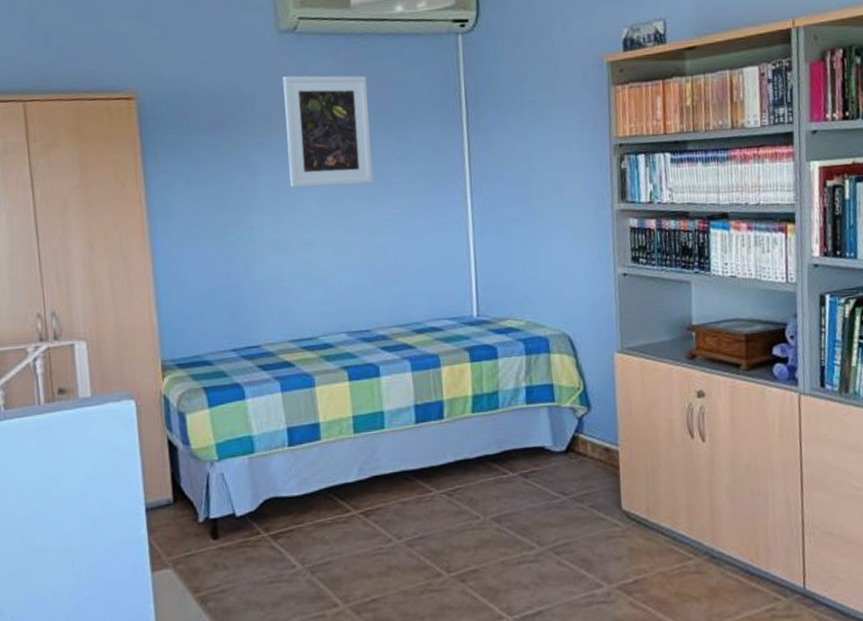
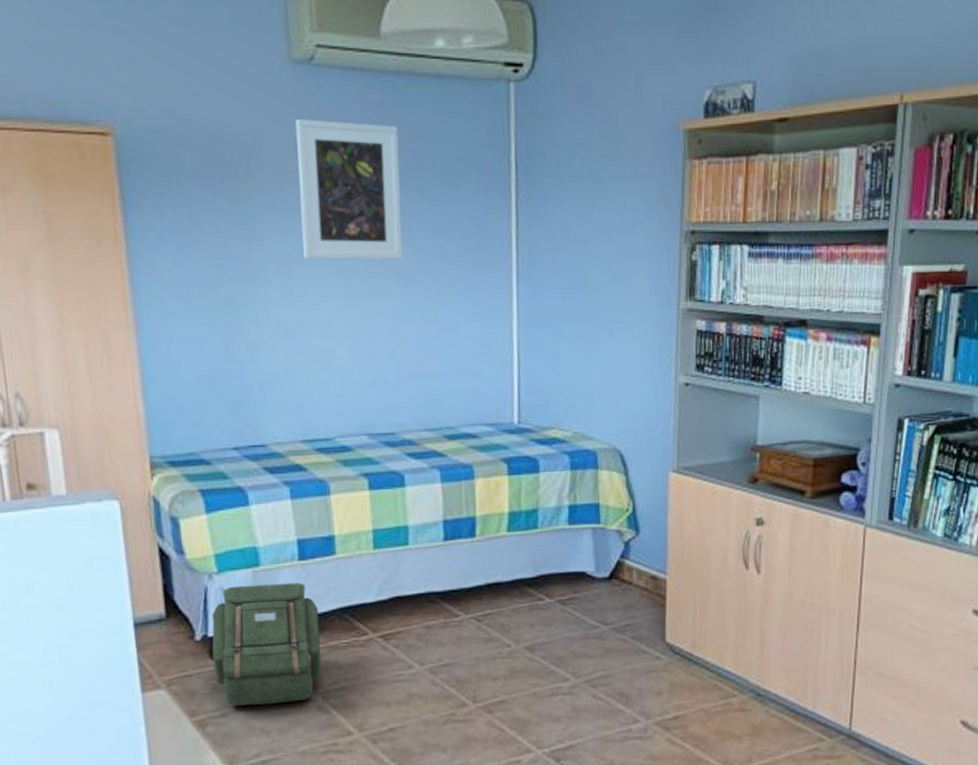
backpack: none [213,466,310,582] -> present [211,582,322,706]

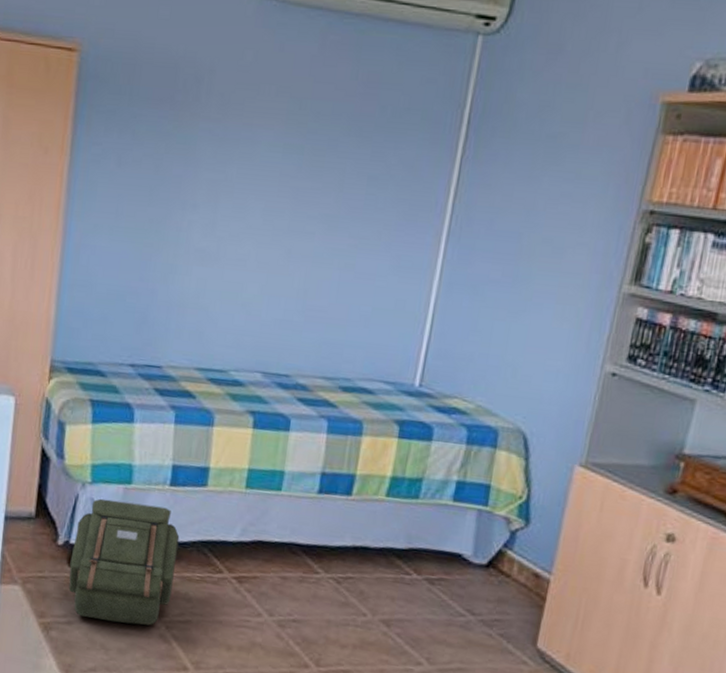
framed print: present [295,118,403,260] -> none [234,52,353,203]

